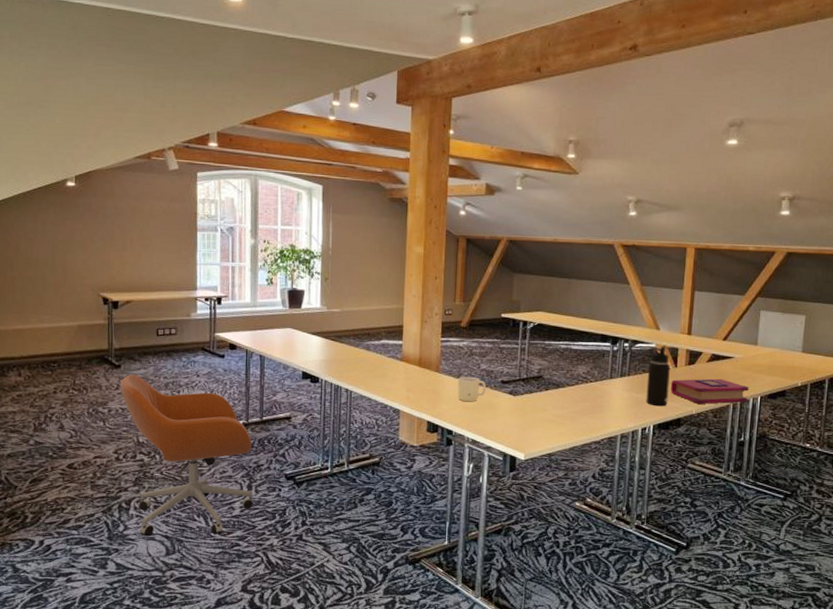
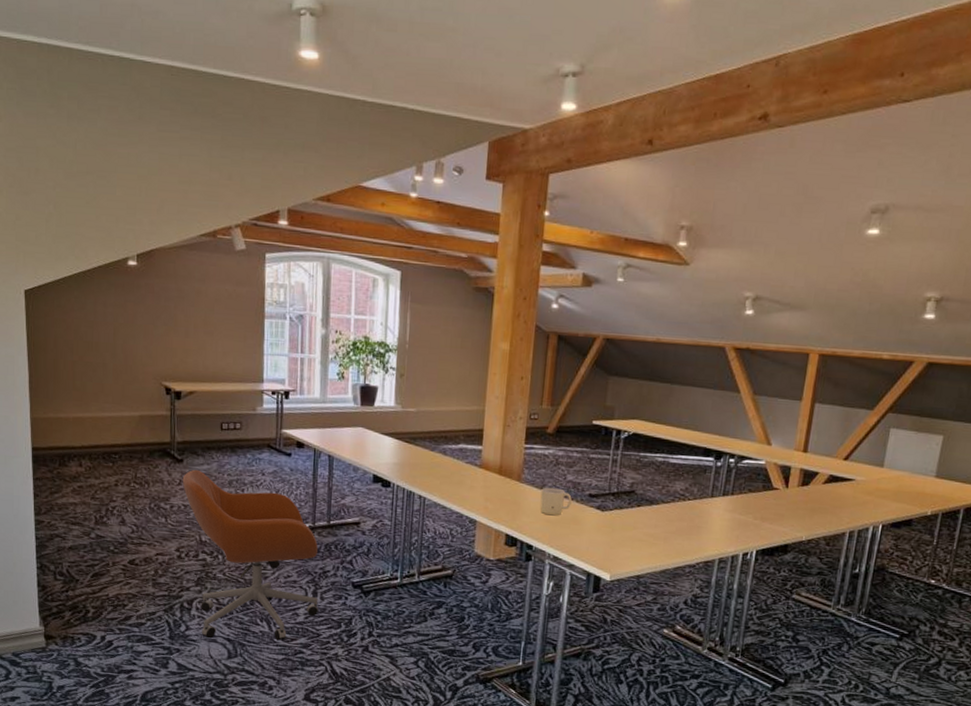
water bottle: present [646,346,670,406] -> none [749,463,780,530]
book: present [670,378,749,404] -> none [778,501,869,531]

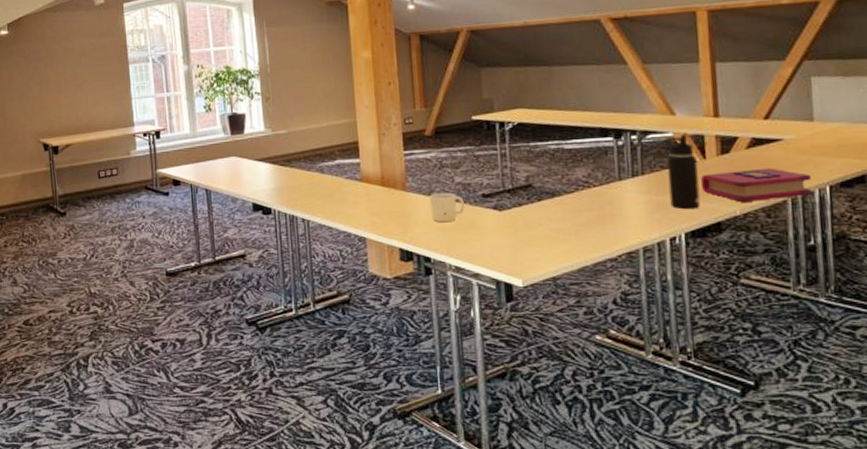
office chair: present [182,469,319,641] -> none [67,220,216,396]
water bottle: none [749,463,780,530] -> present [664,134,701,209]
book: none [778,501,869,531] -> present [700,168,812,202]

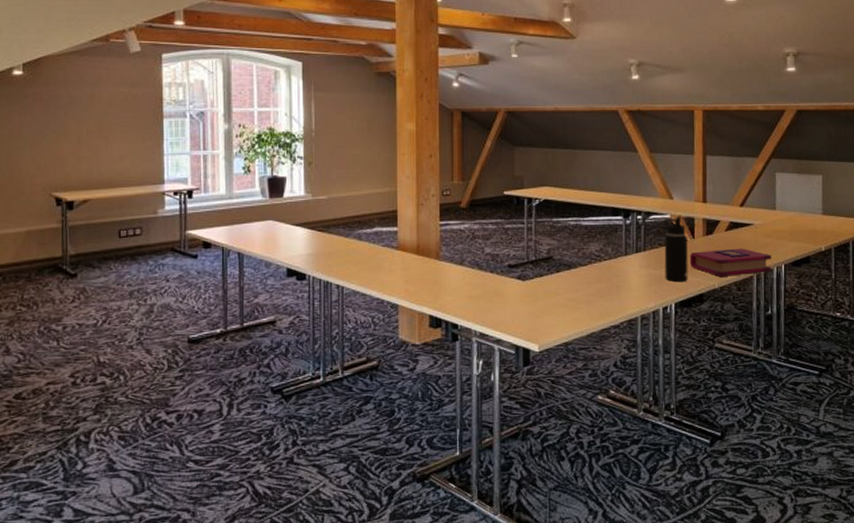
mug: present [429,192,465,223] -> none [461,262,492,291]

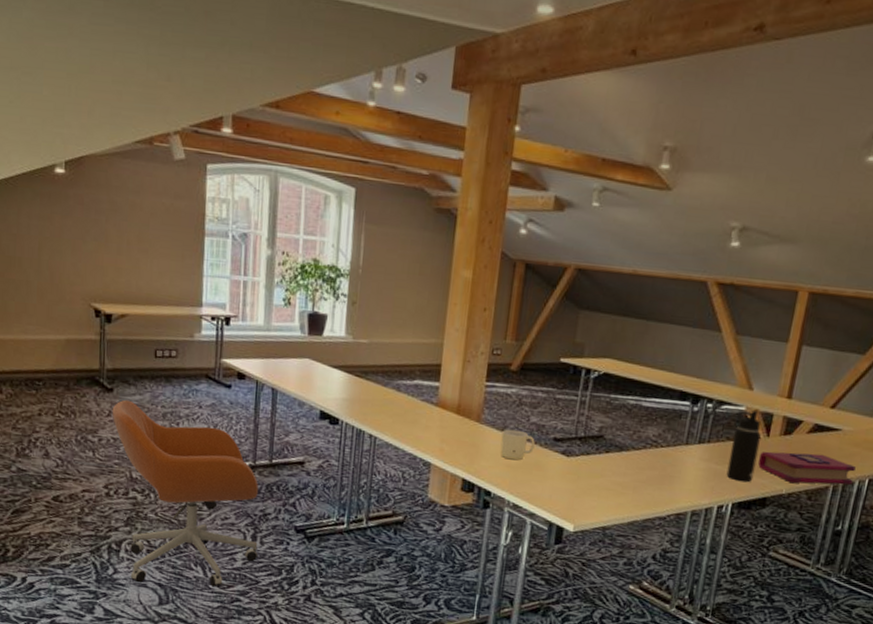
office chair: none [76,283,236,474] -> present [112,399,258,587]
mug: none [461,262,492,291] -> present [500,429,535,461]

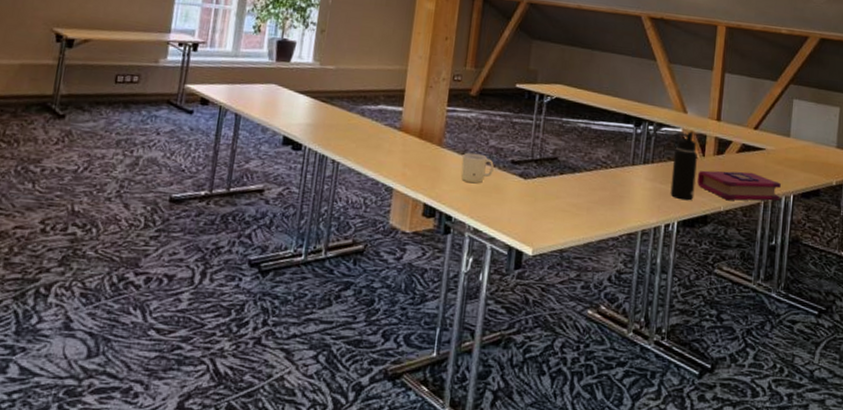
office chair: present [112,399,258,587] -> none [56,126,213,334]

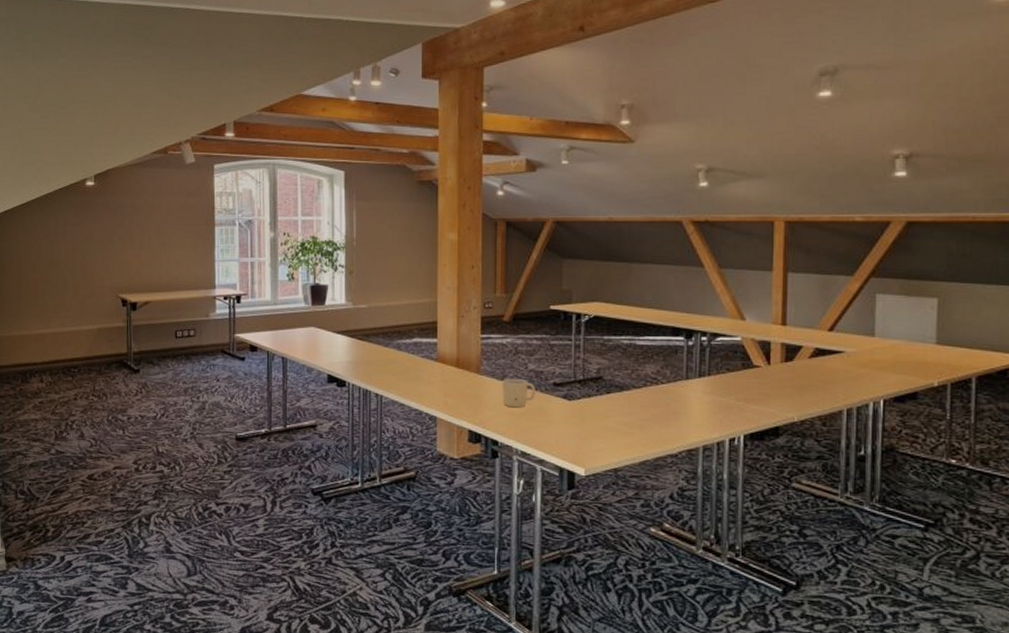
water bottle: present [670,131,697,200] -> none [733,339,761,412]
book: present [697,170,781,202] -> none [763,378,867,409]

